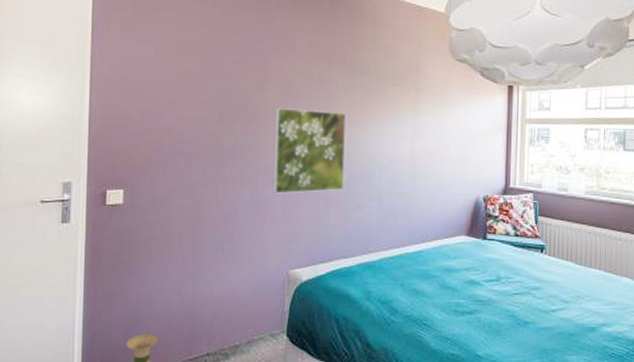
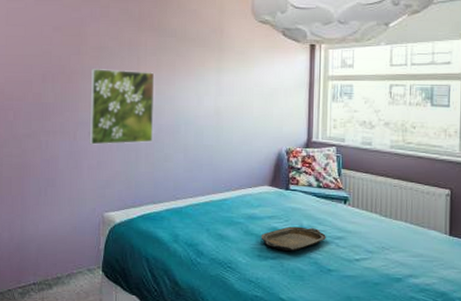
serving tray: none [457,278,523,305] -> present [261,226,326,252]

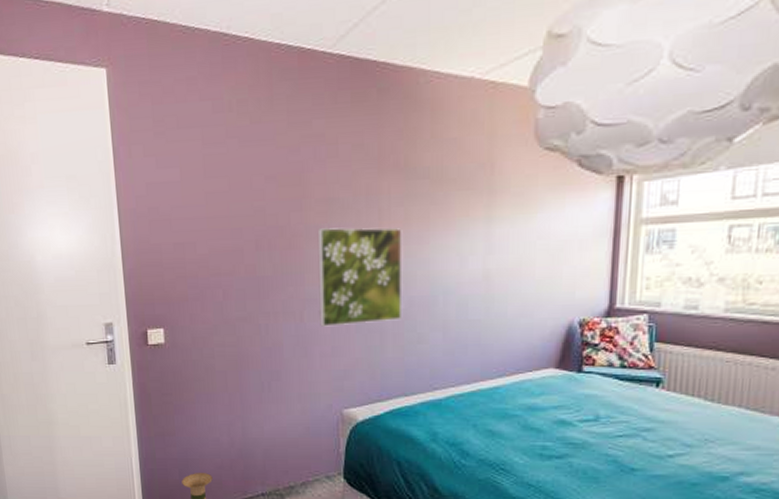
serving tray: present [261,226,326,252] -> none [543,417,630,449]

